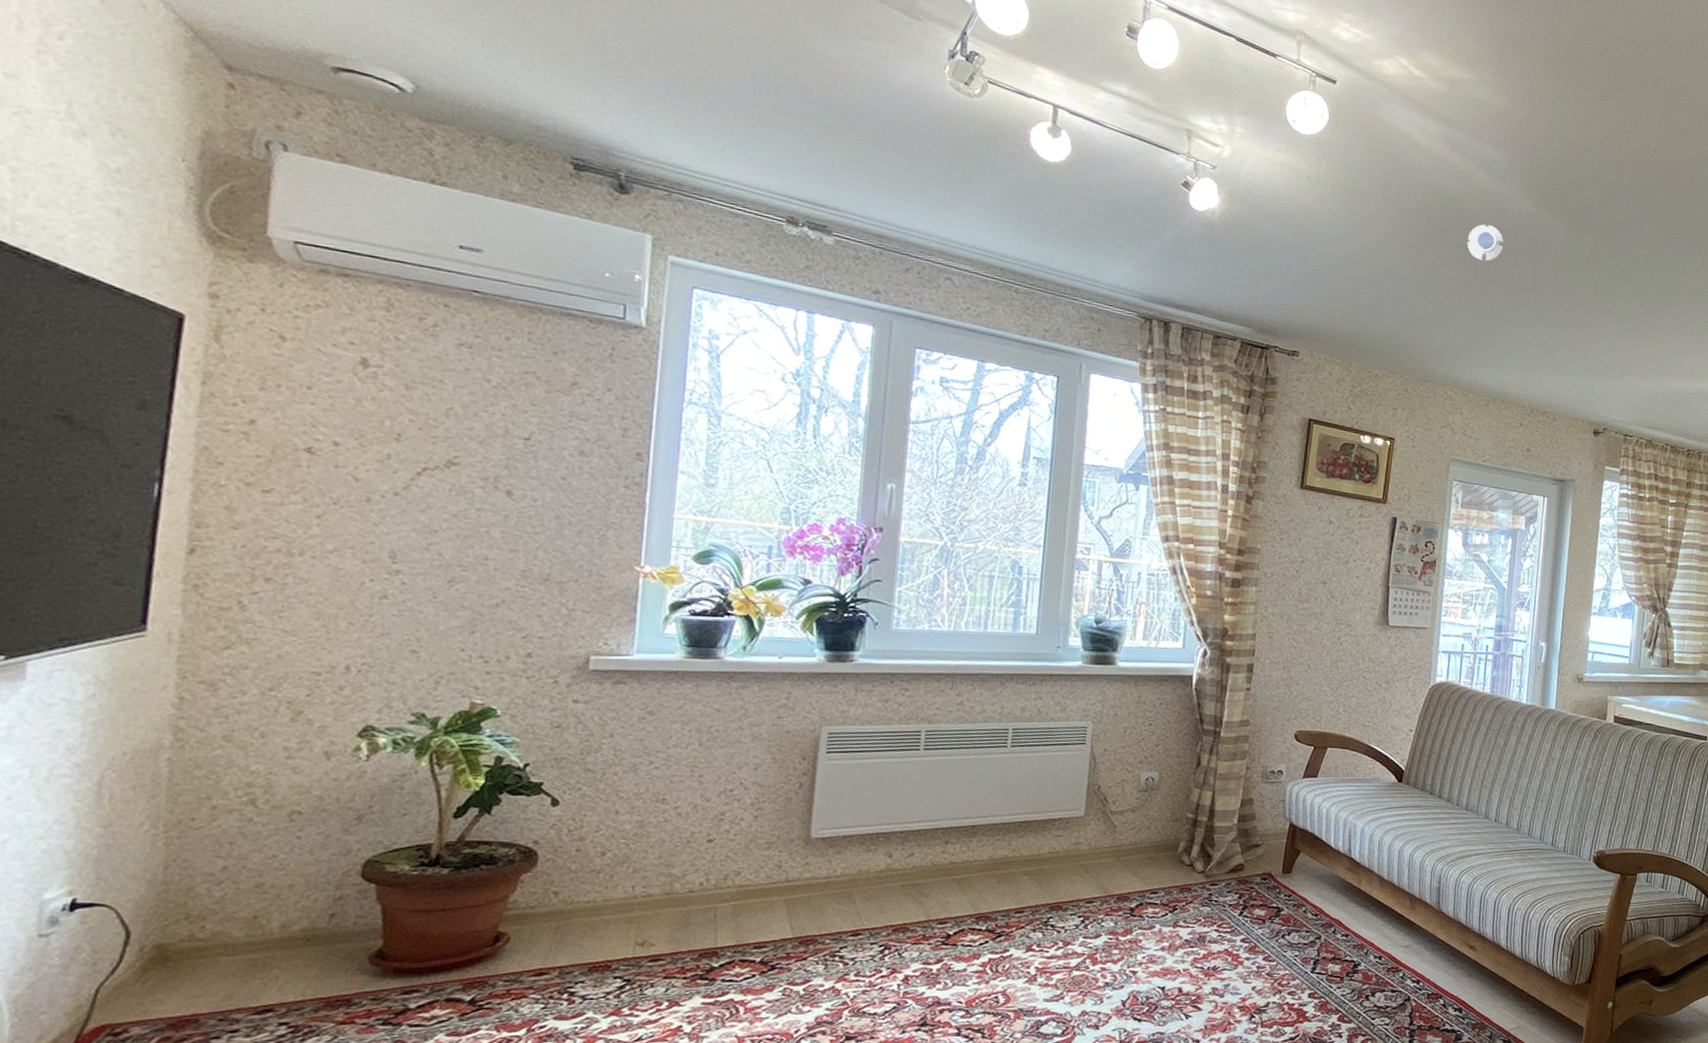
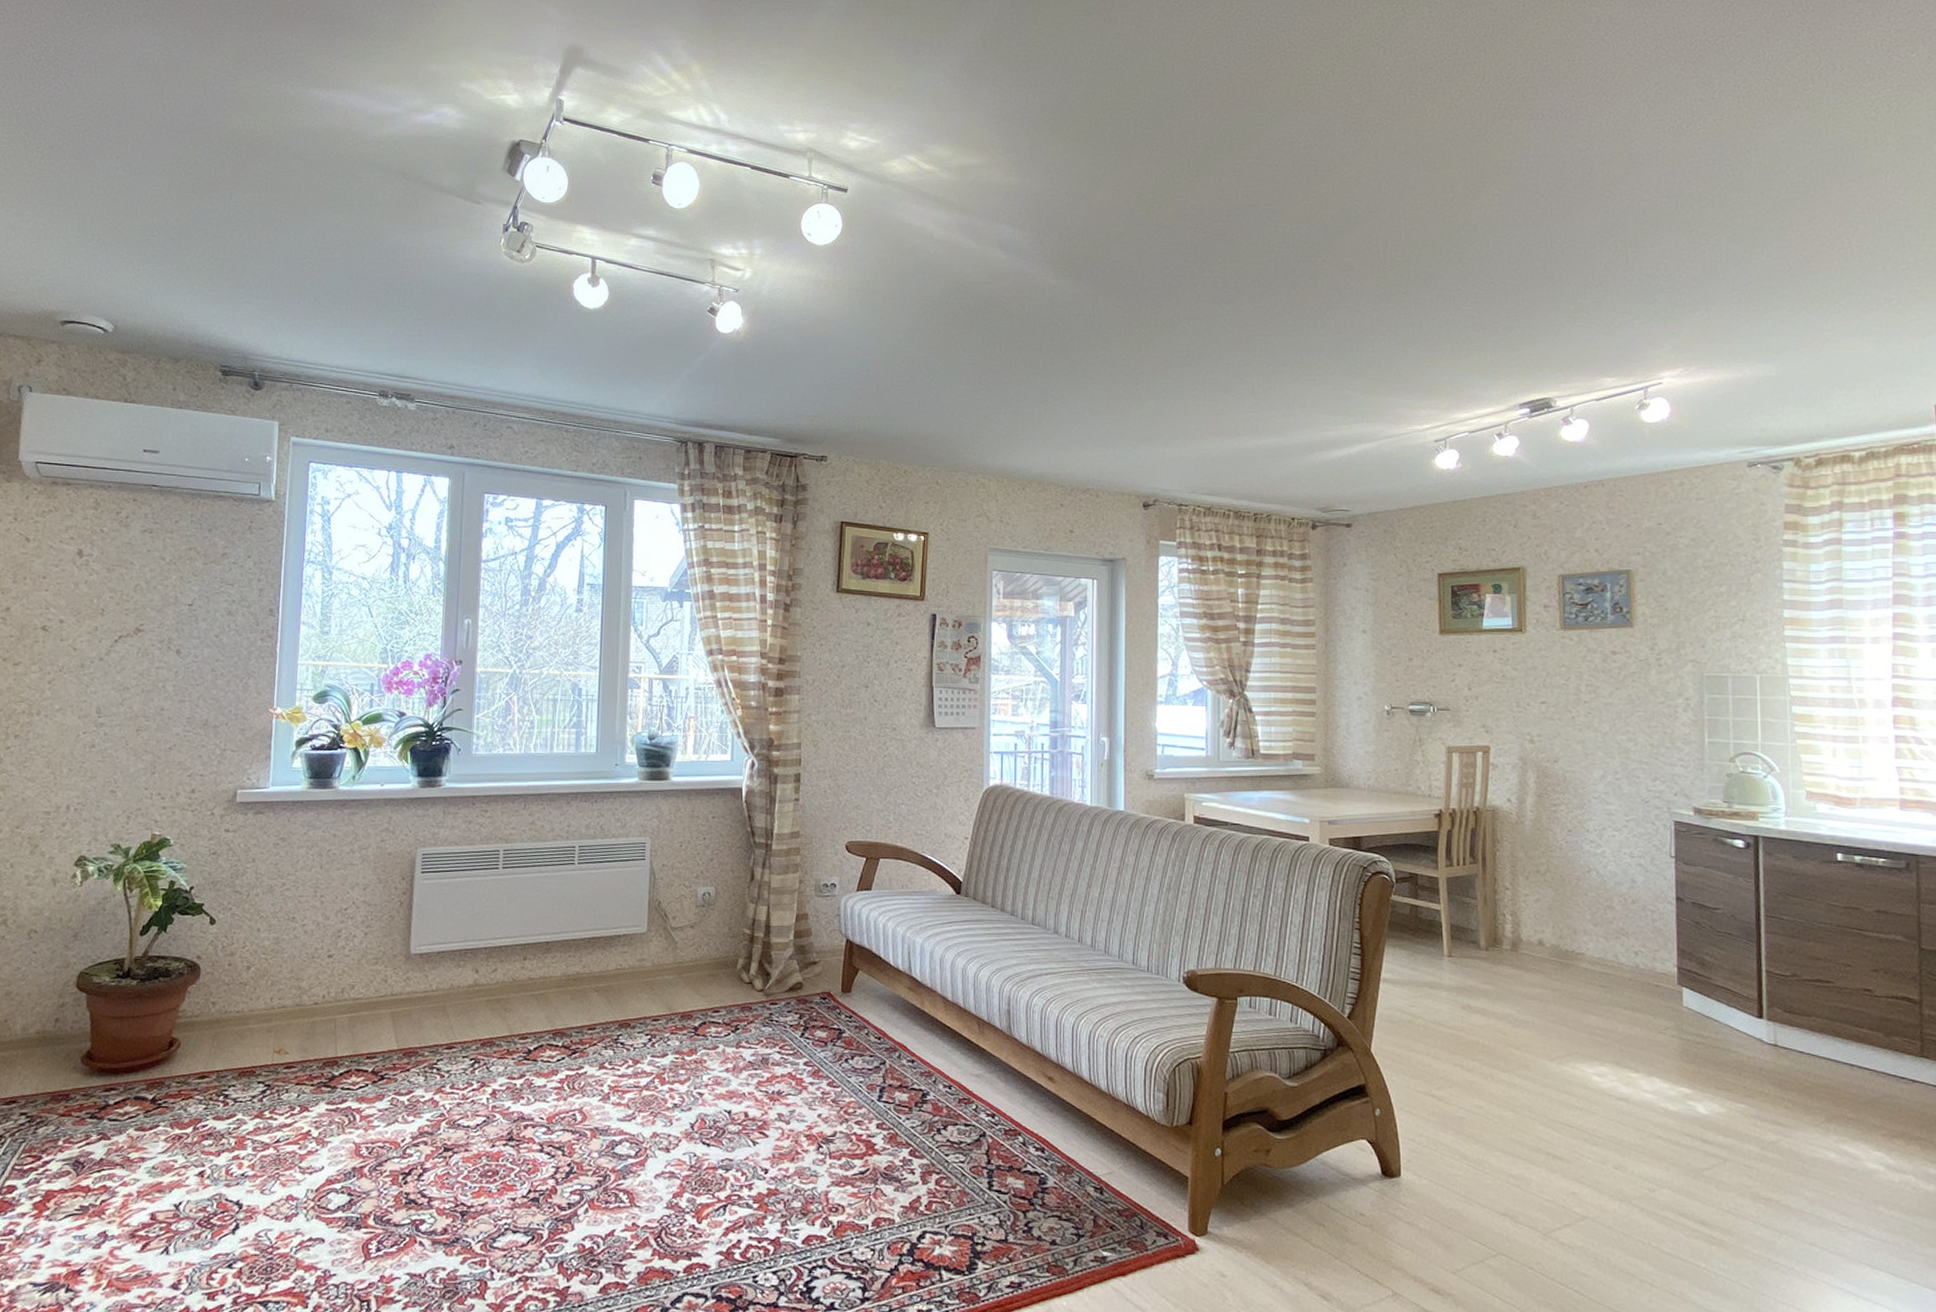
smoke detector: present [1467,224,1504,262] -> none [989,305,1029,342]

